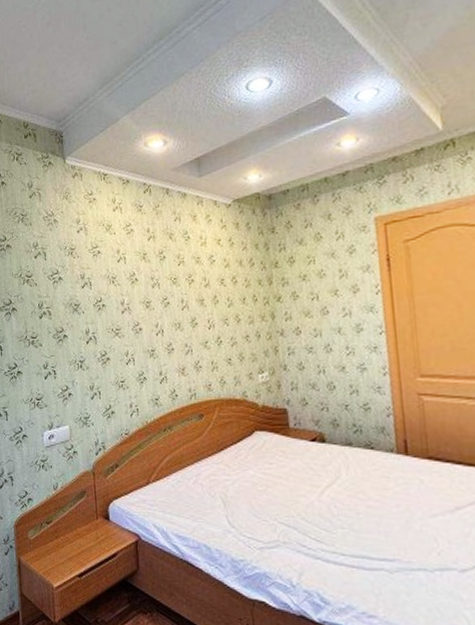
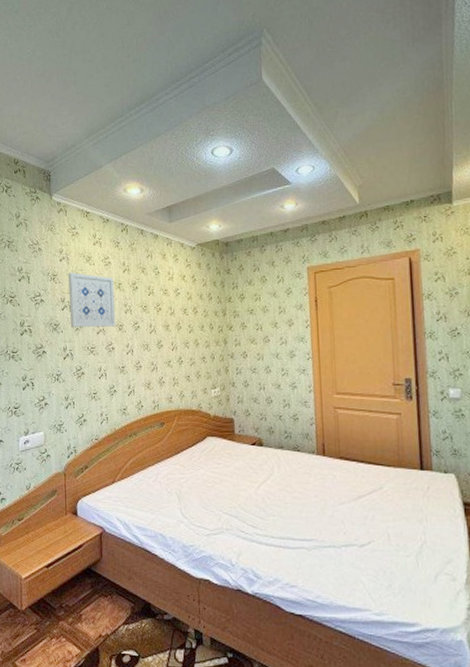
wall art: none [87,244,143,307] -> present [68,272,116,328]

